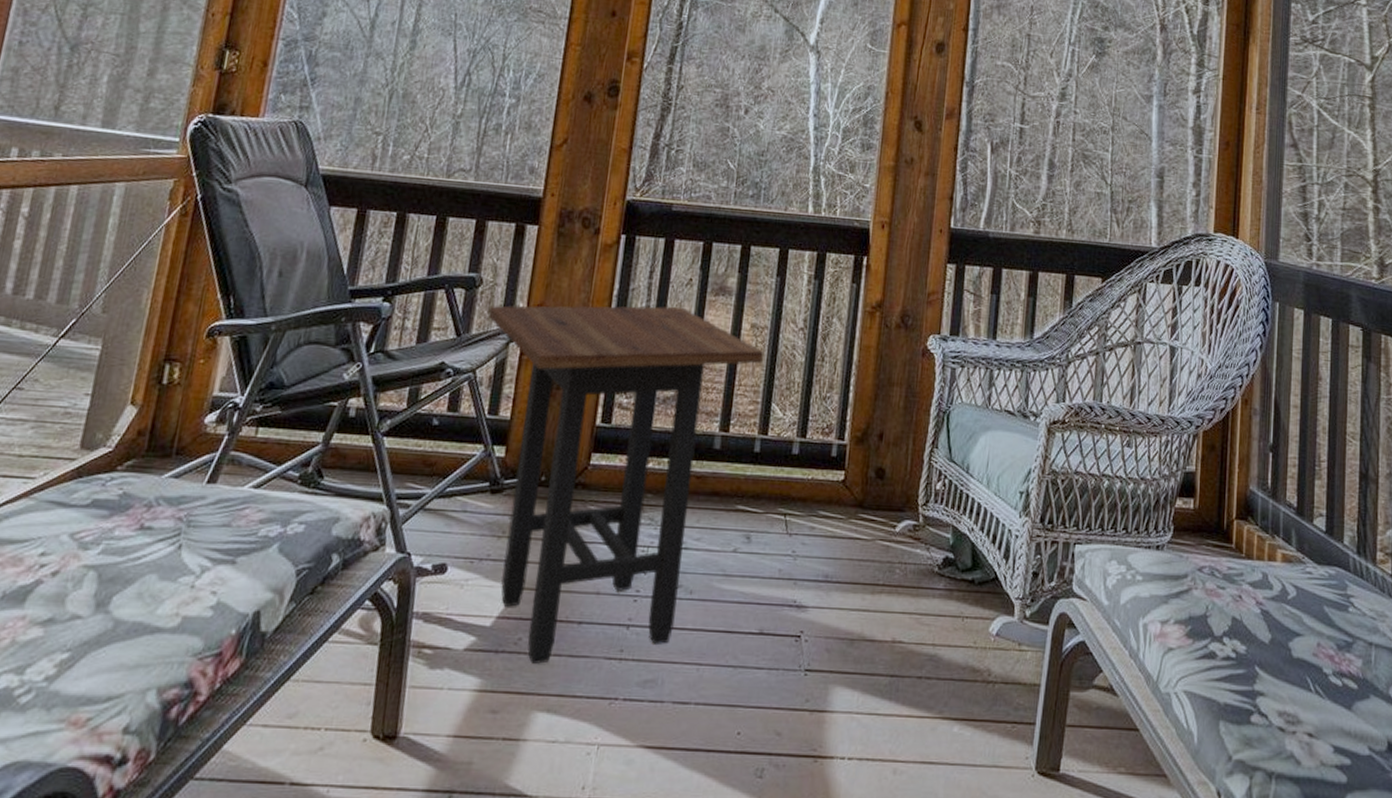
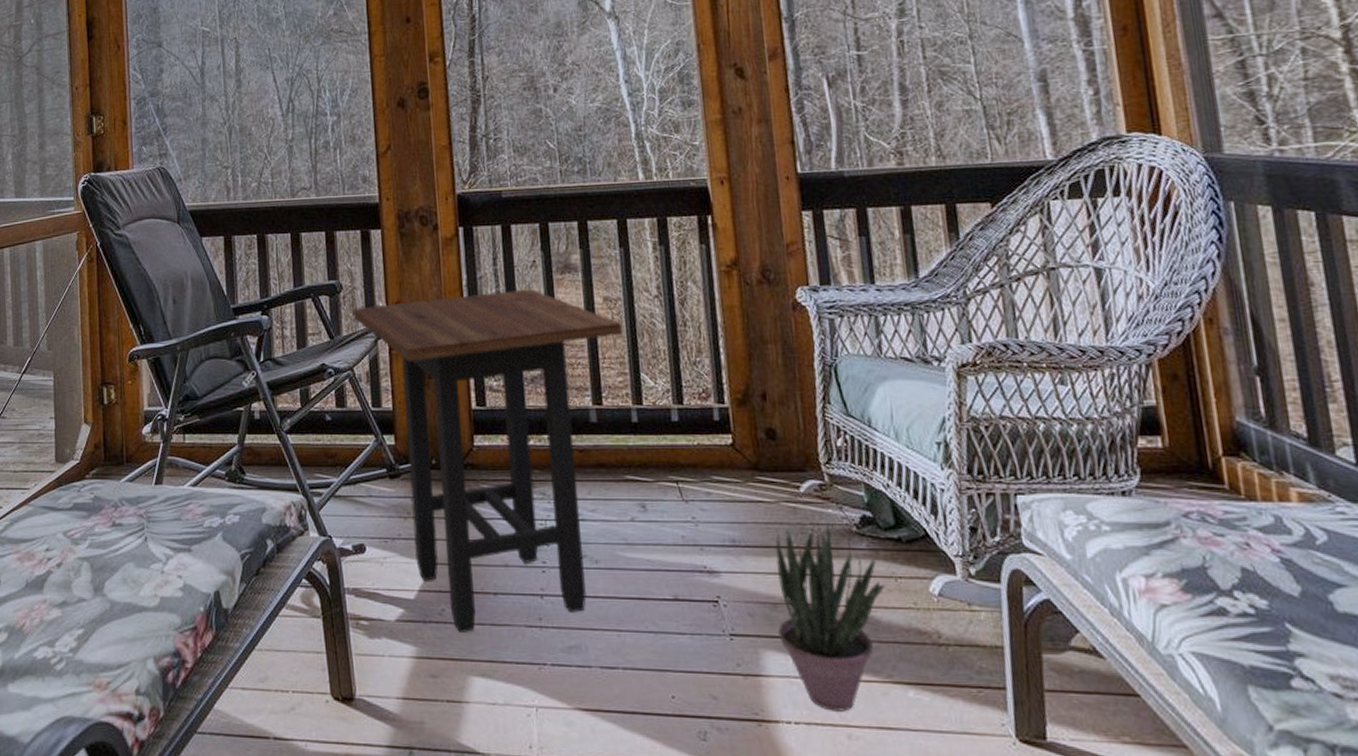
potted plant: none [850,562,952,747] -> present [775,522,885,712]

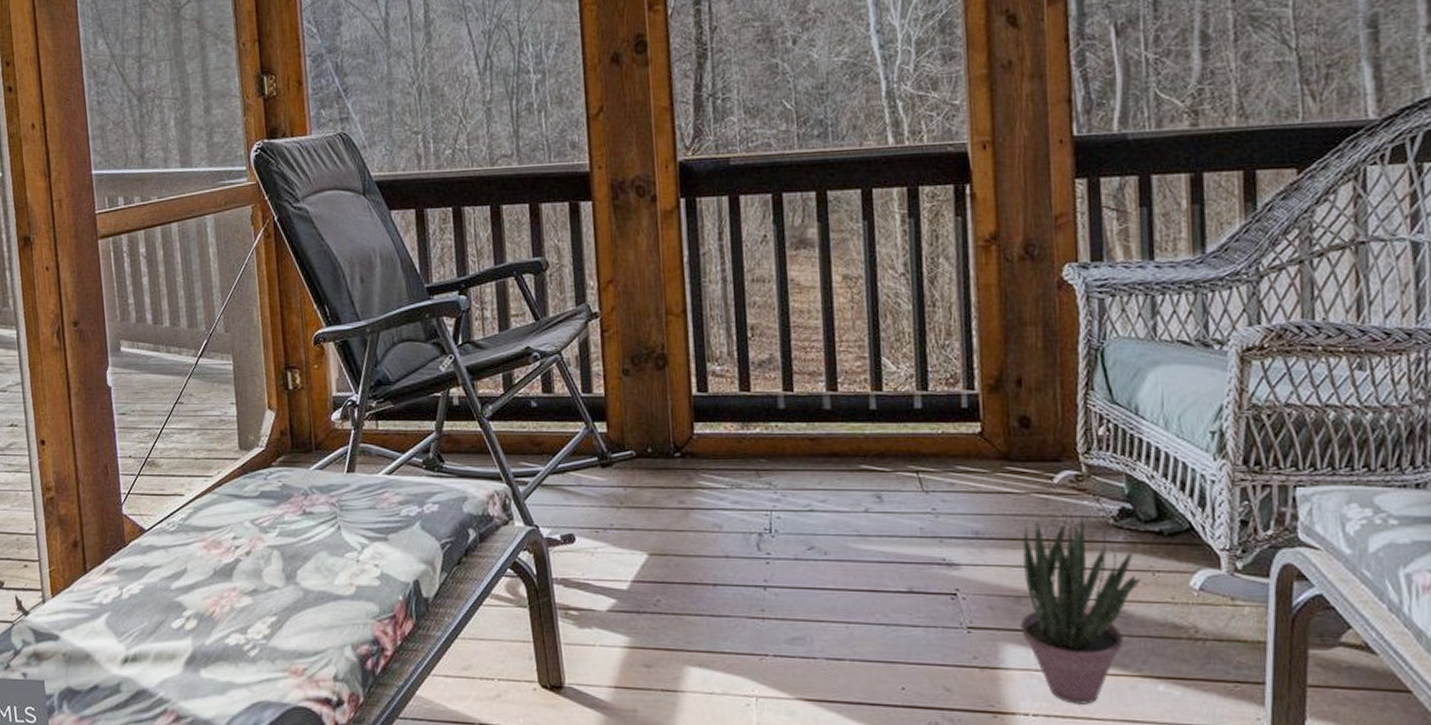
side table: present [352,288,622,632] -> none [560,266,862,623]

